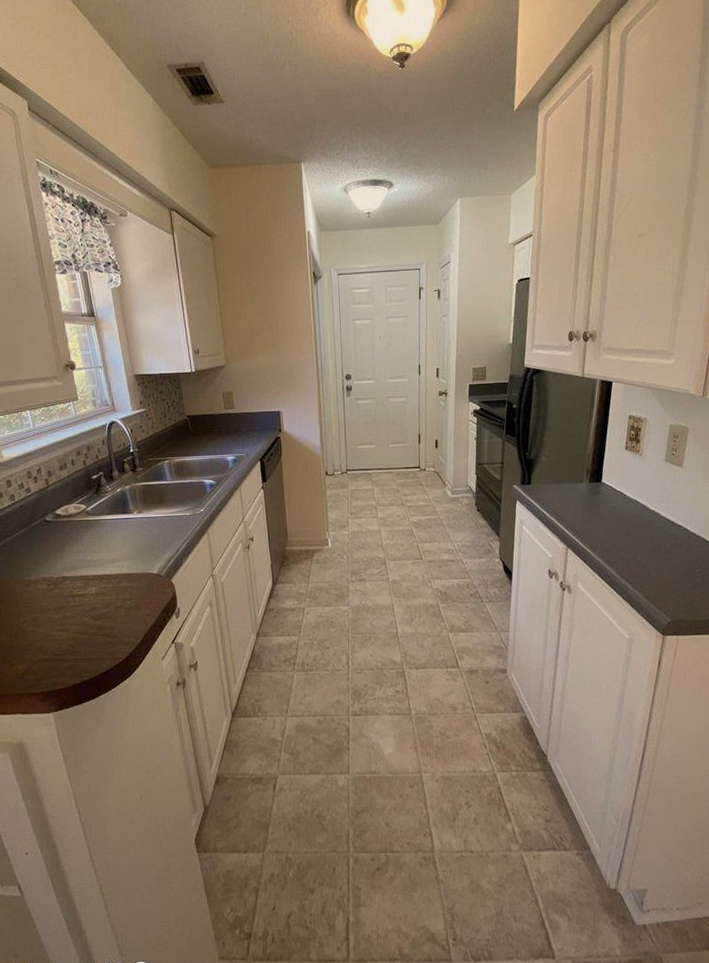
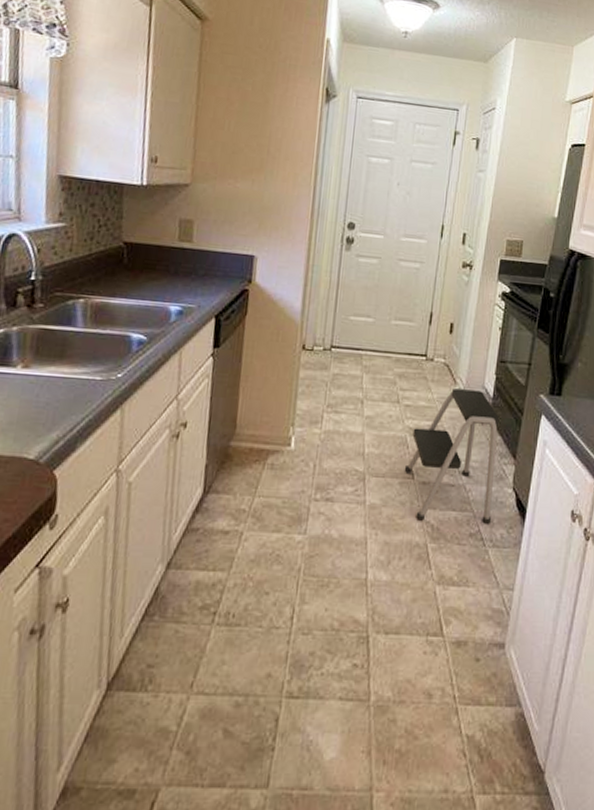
step stool: none [414,488,486,589] -> present [404,387,500,524]

